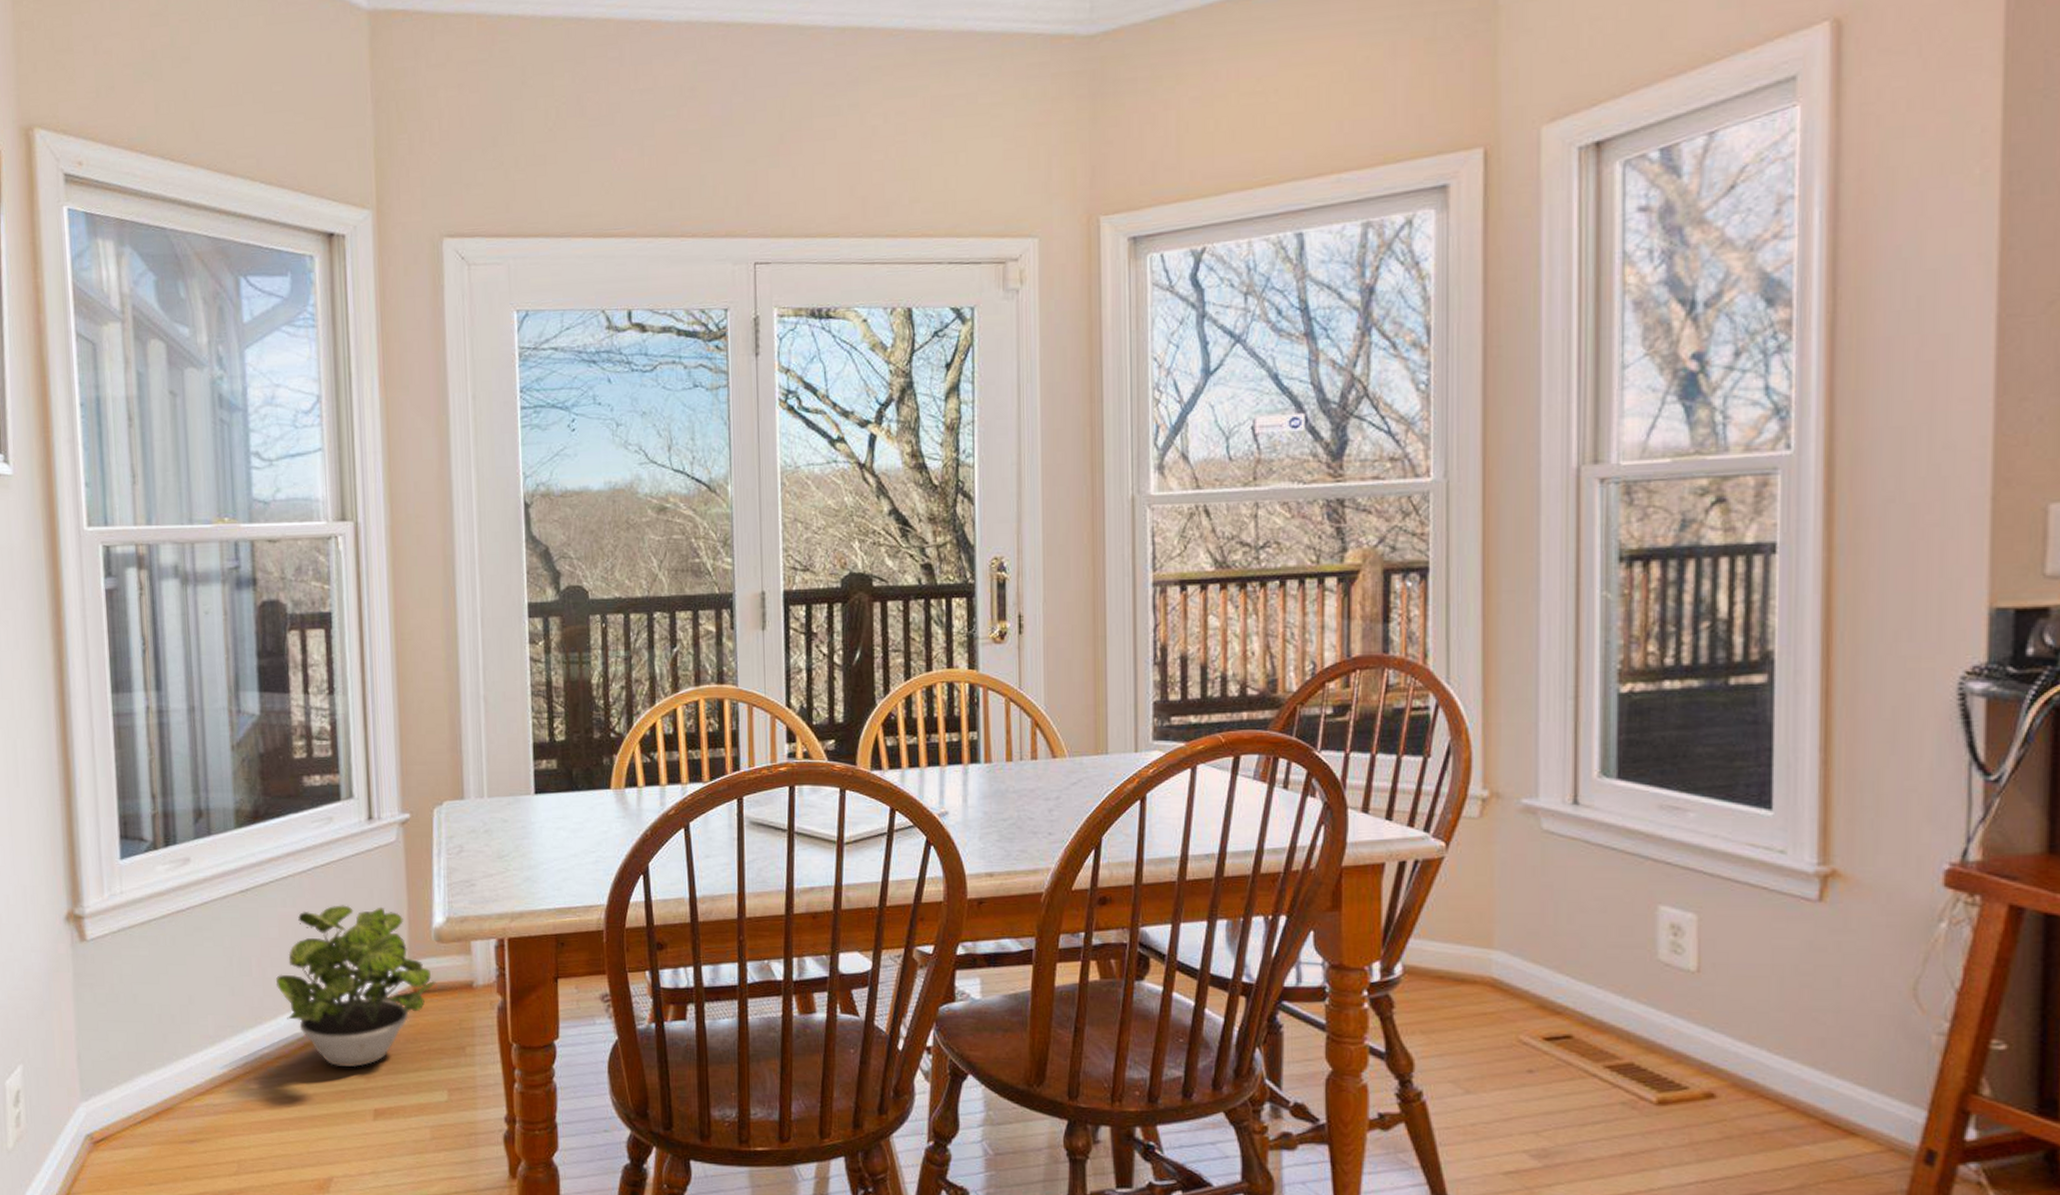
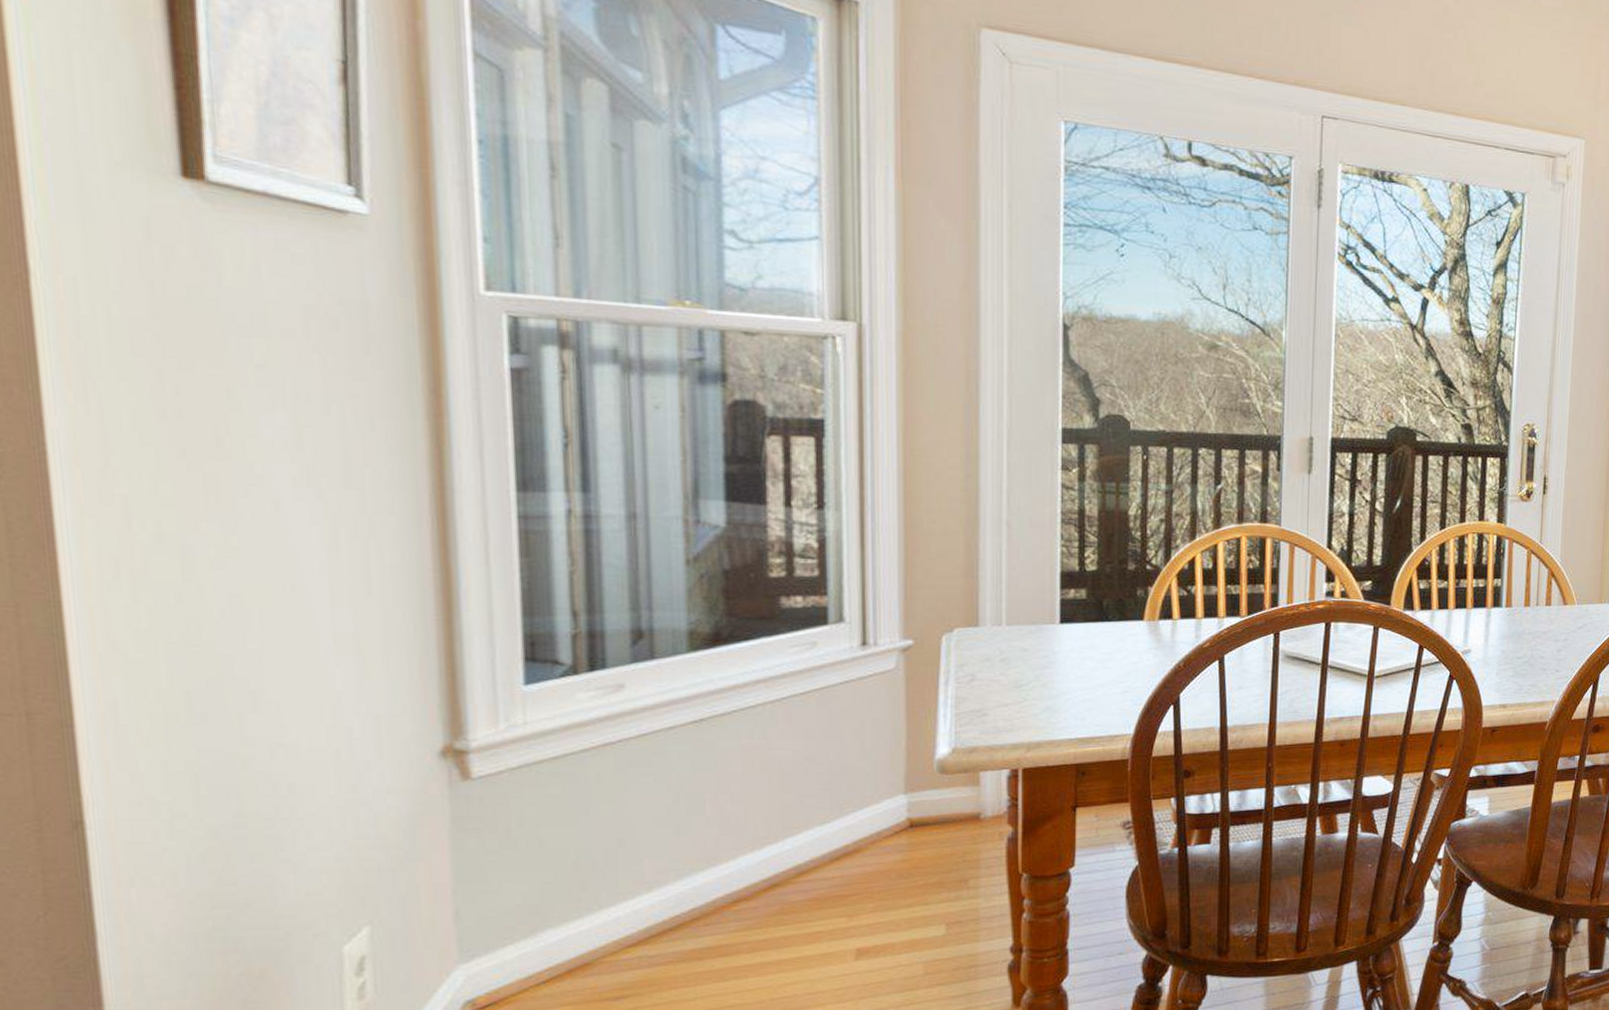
potted plant: present [276,905,436,1067] -> none [737,736,937,906]

